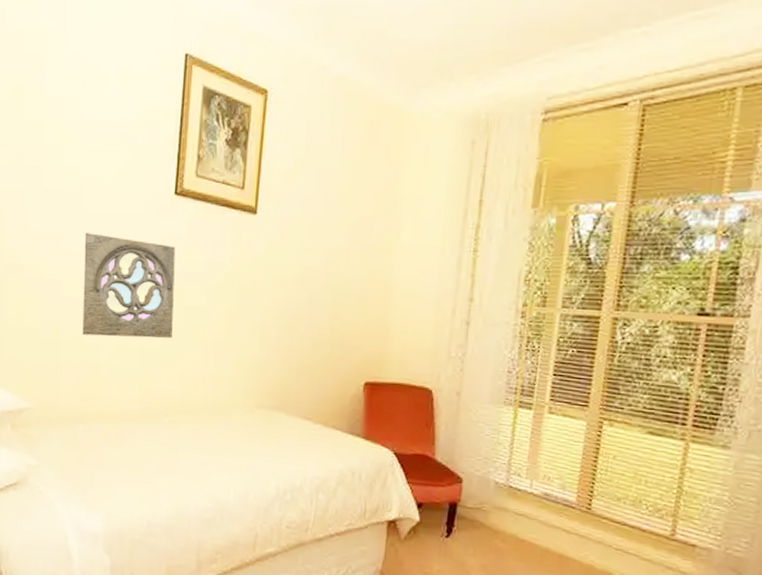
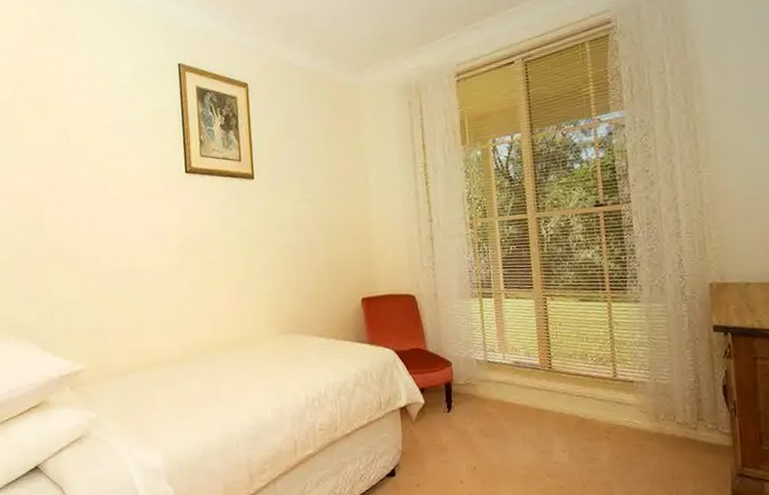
wall ornament: present [82,233,176,339] -> none [114,213,200,298]

